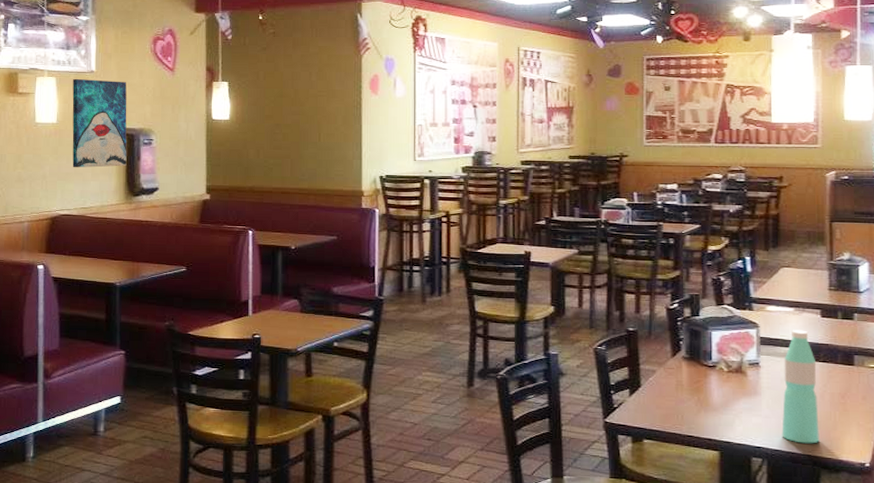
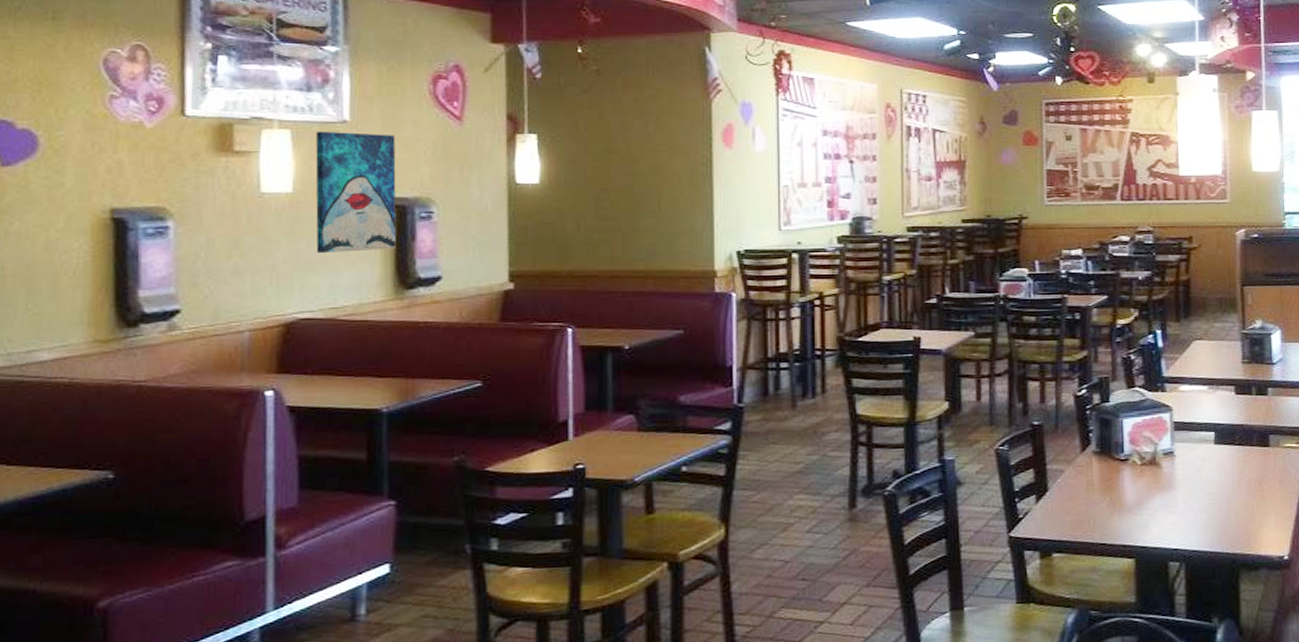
water bottle: present [781,330,820,444] -> none [1199,410,1238,540]

